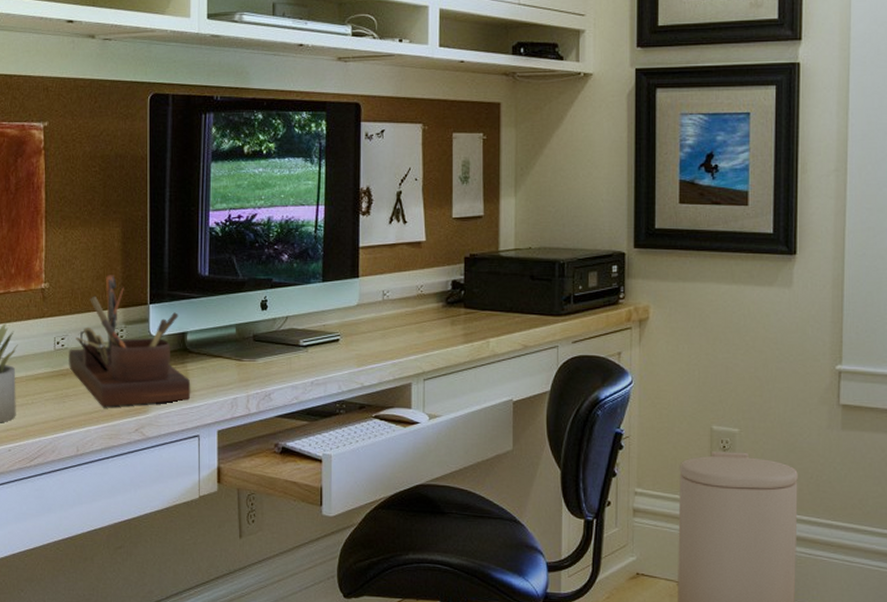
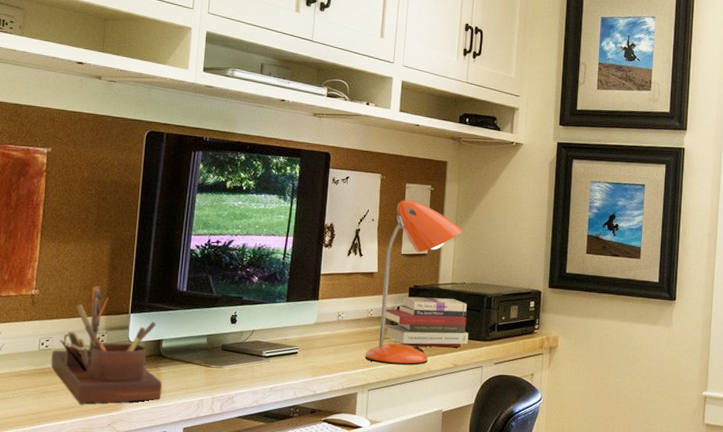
desk lamp: none [417,152,524,350] -> present [365,199,463,366]
books: none [438,268,539,326] -> present [385,296,468,348]

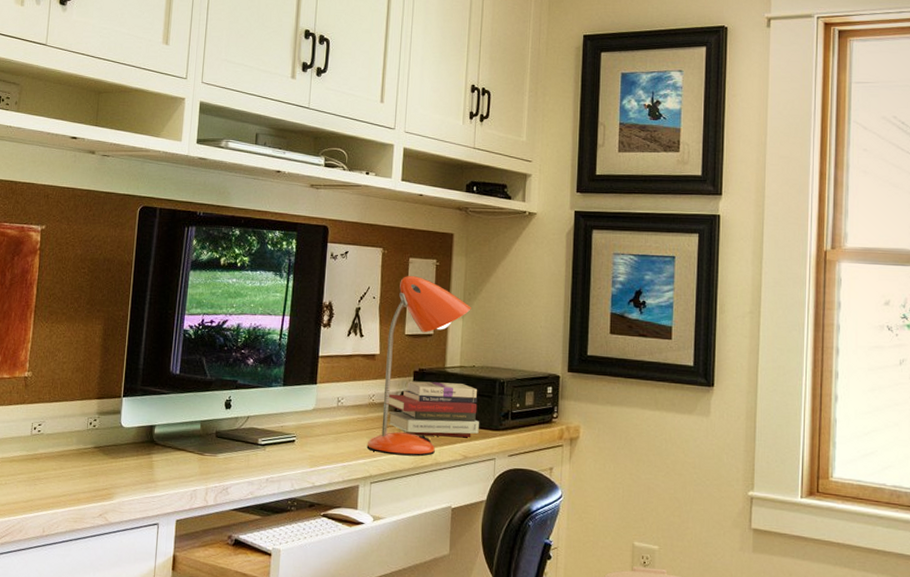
desk organizer: present [51,285,163,404] -> none [43,368,155,492]

